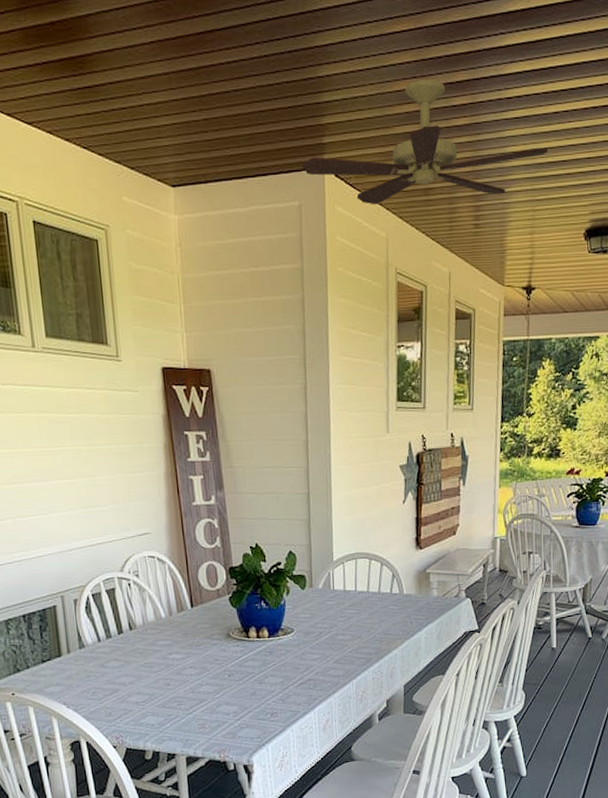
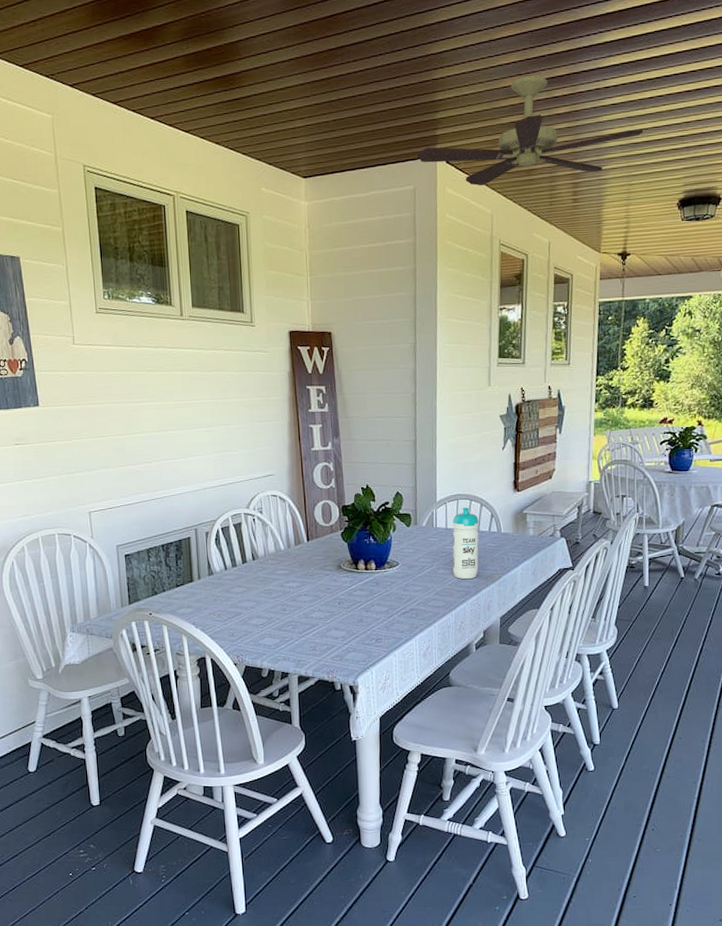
water bottle: none [351,567,380,646] -> present [452,507,479,580]

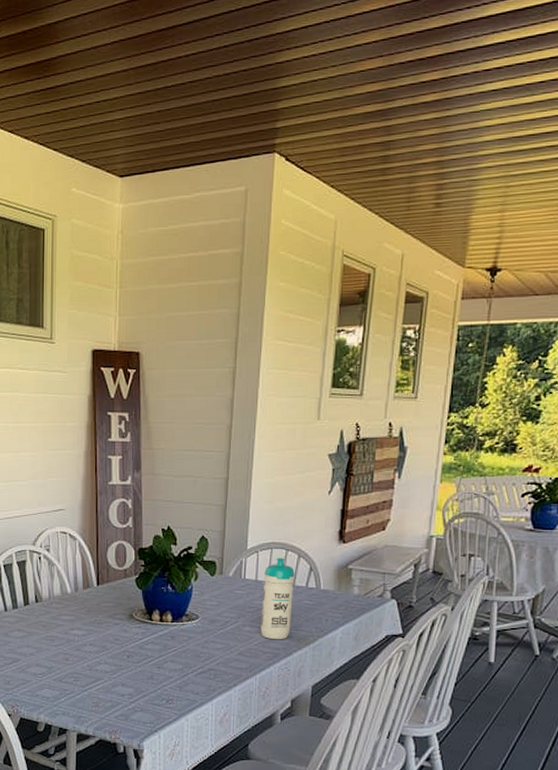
ceiling fan: present [417,75,643,186] -> none [252,57,528,188]

